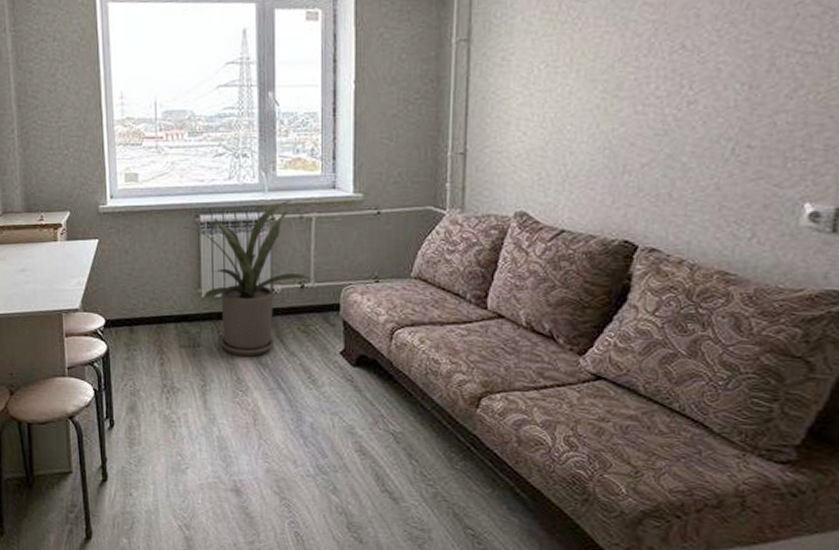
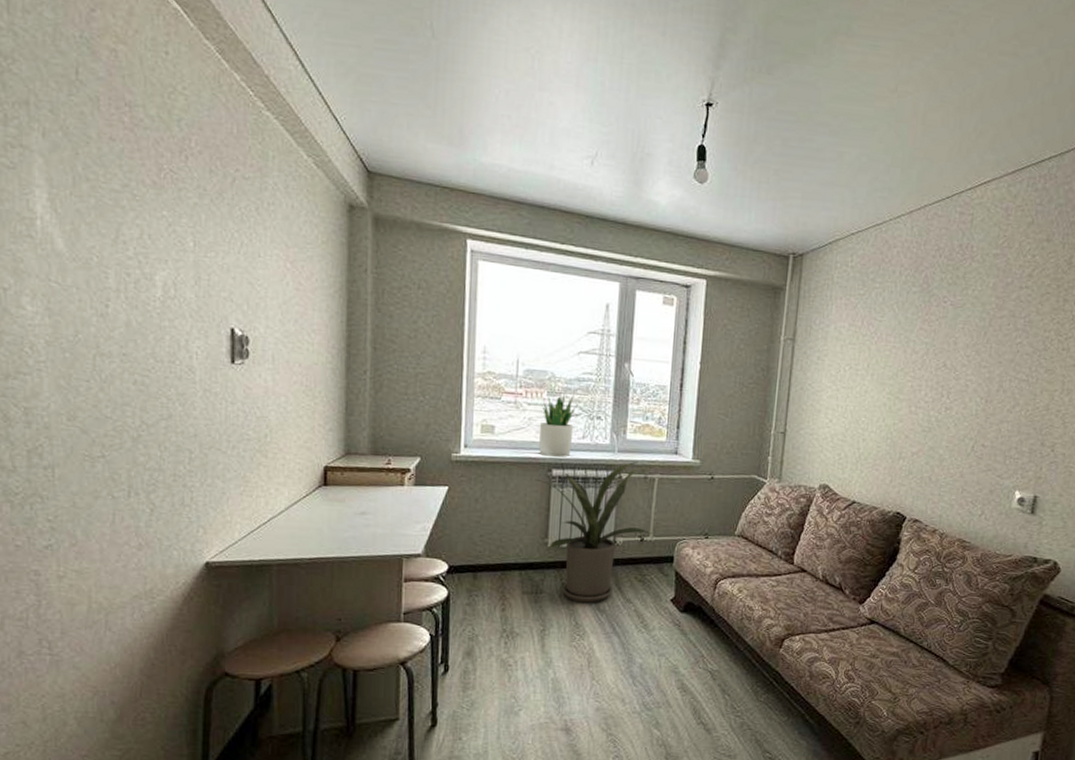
planter: none [183,133,219,202] -> present [538,394,575,458]

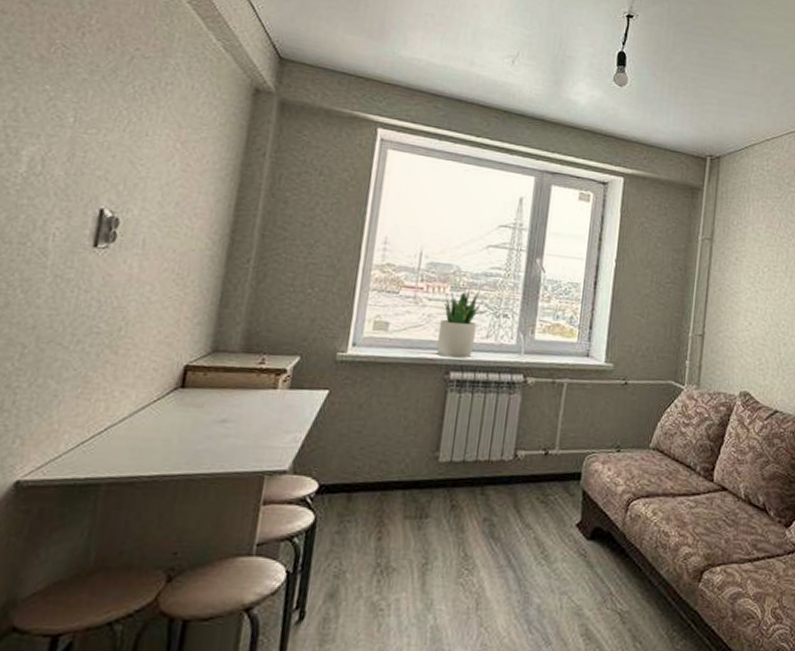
house plant: present [534,461,650,603] -> none [429,363,556,530]

